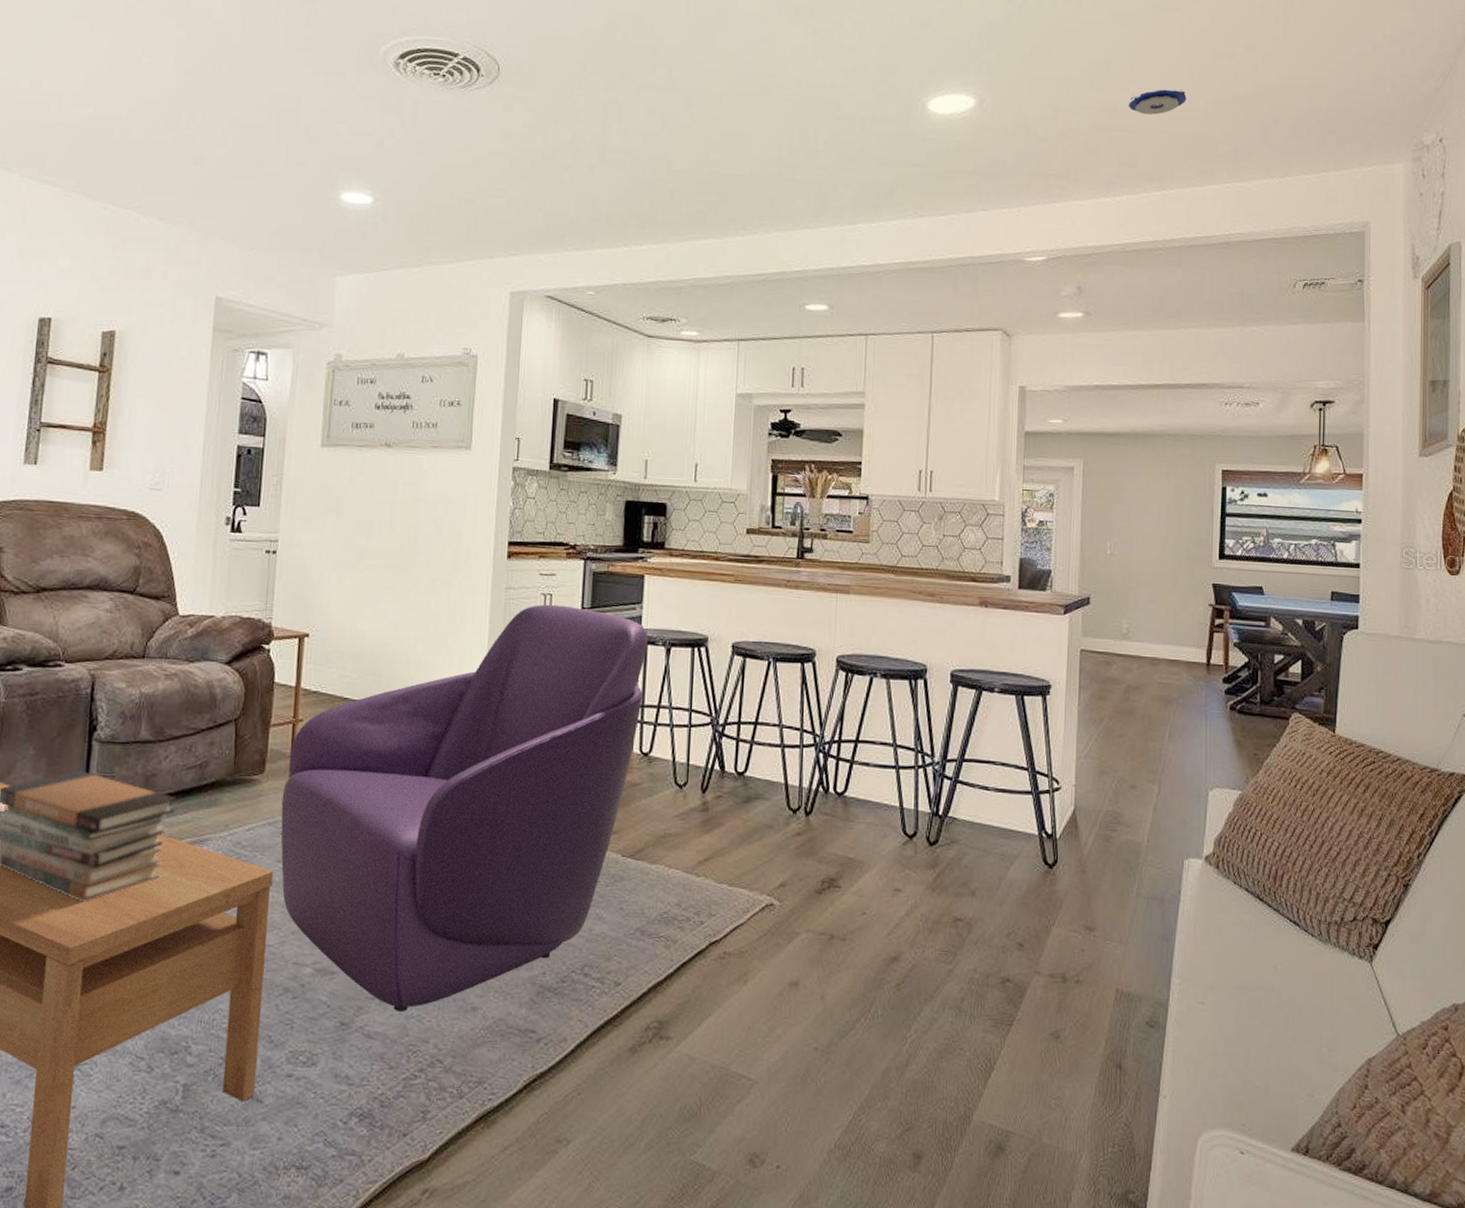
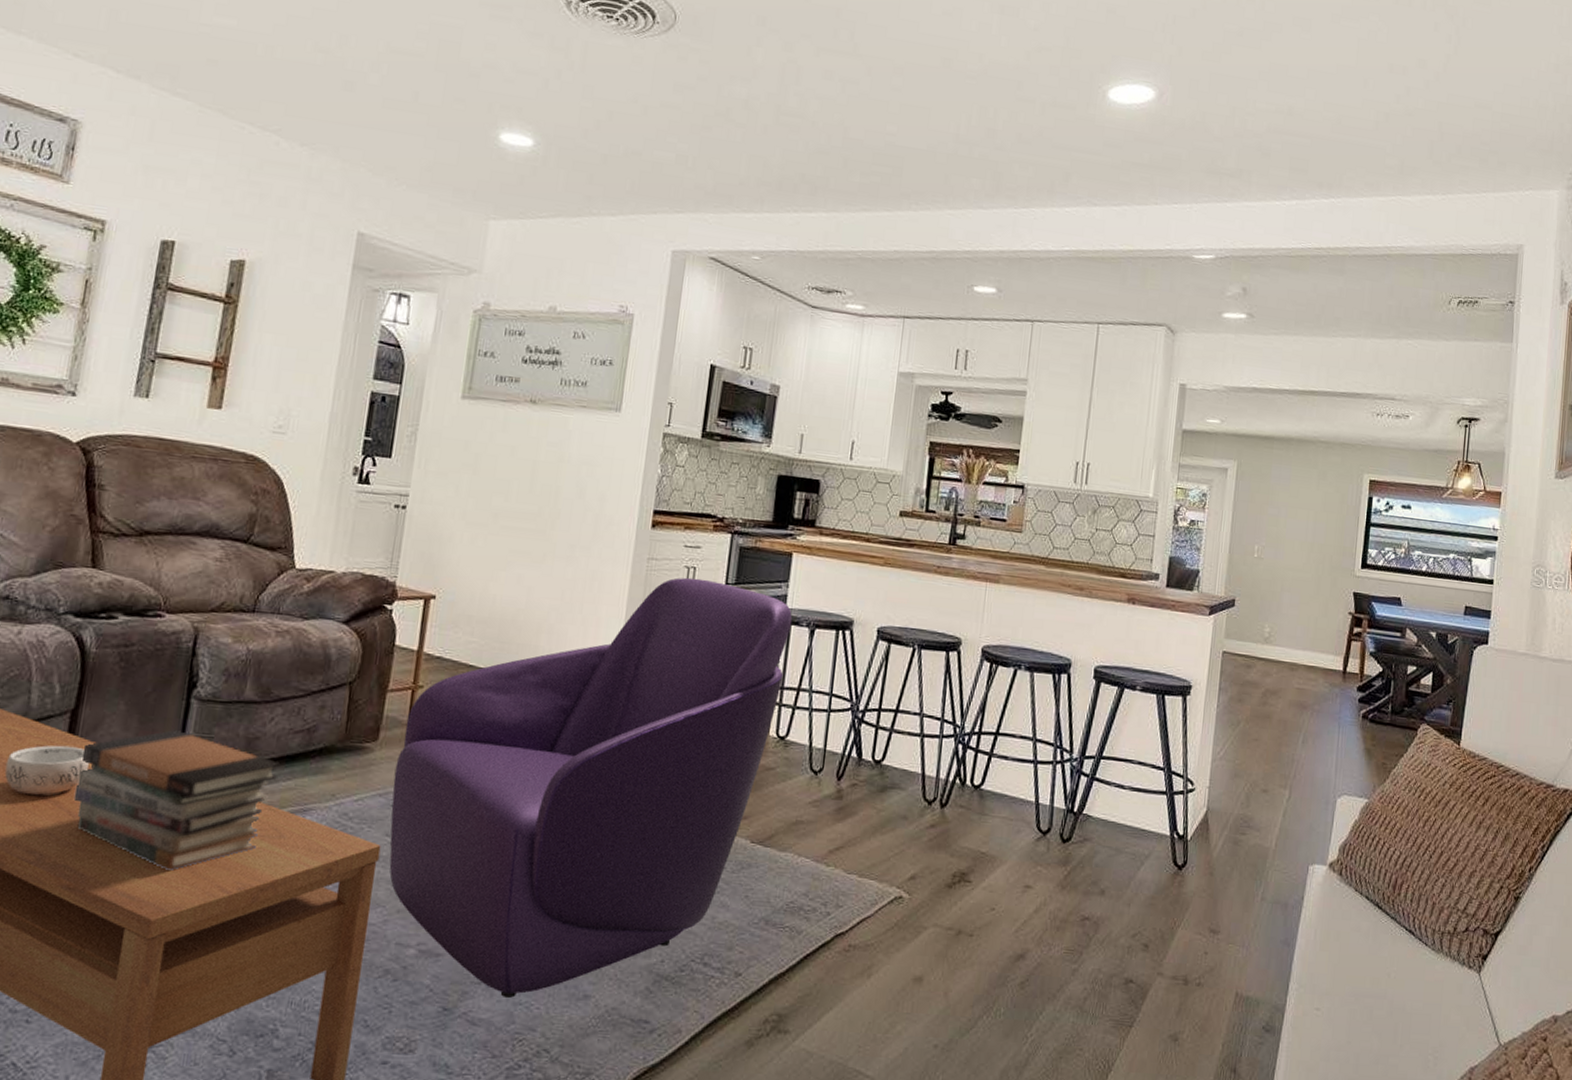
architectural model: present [1128,89,1187,115] -> none [1303,97,1359,123]

